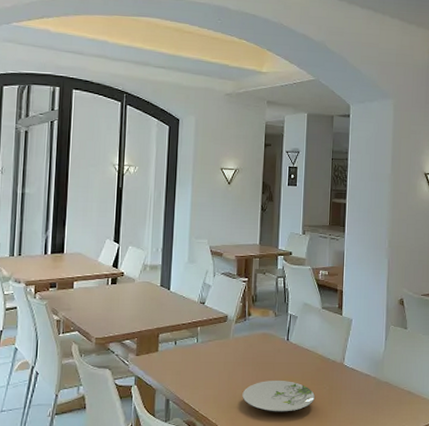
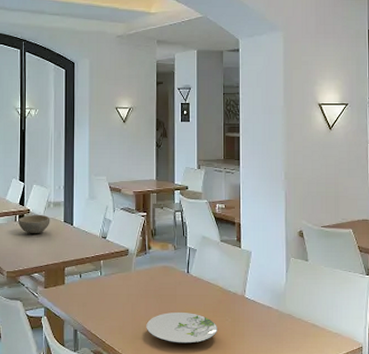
bowl: none [110,277,146,299] -> present [18,214,50,234]

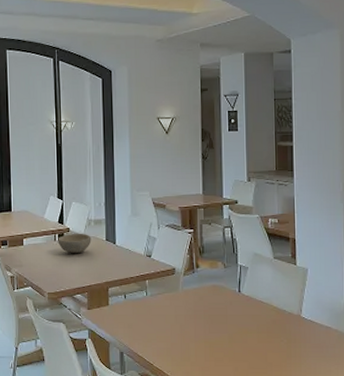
plate: present [146,312,217,344] -> none [196,334,272,366]

